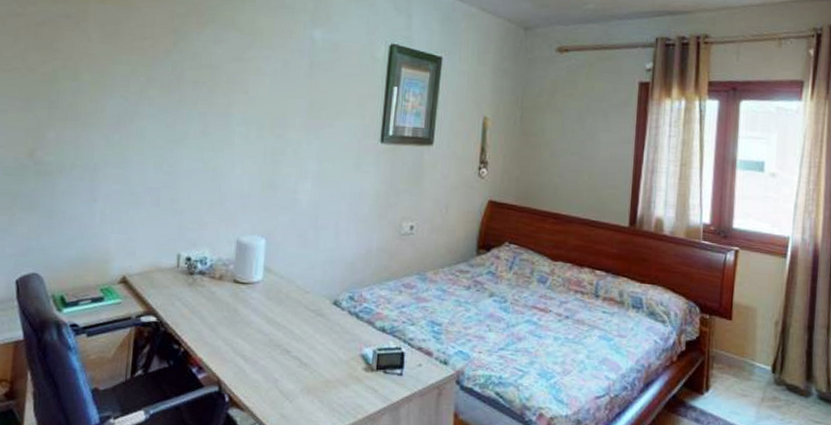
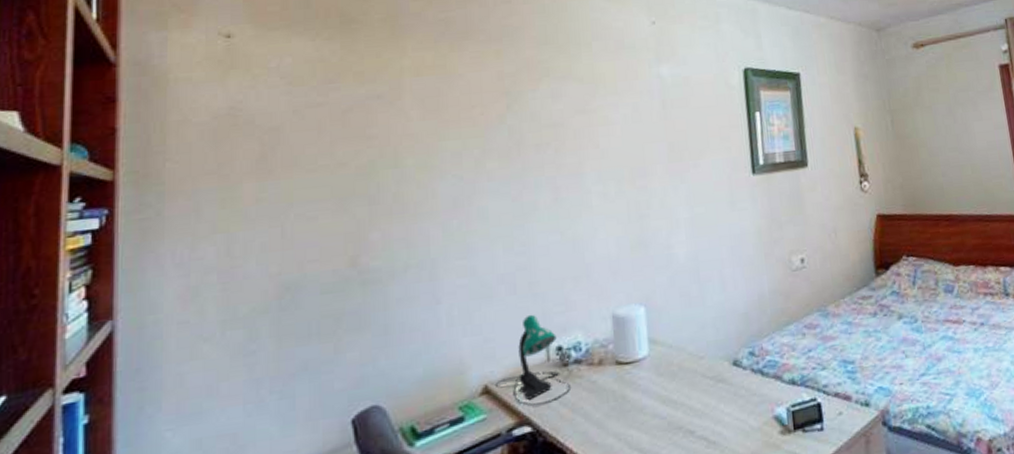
desk lamp: none [131,226,193,302] -> present [494,314,570,406]

